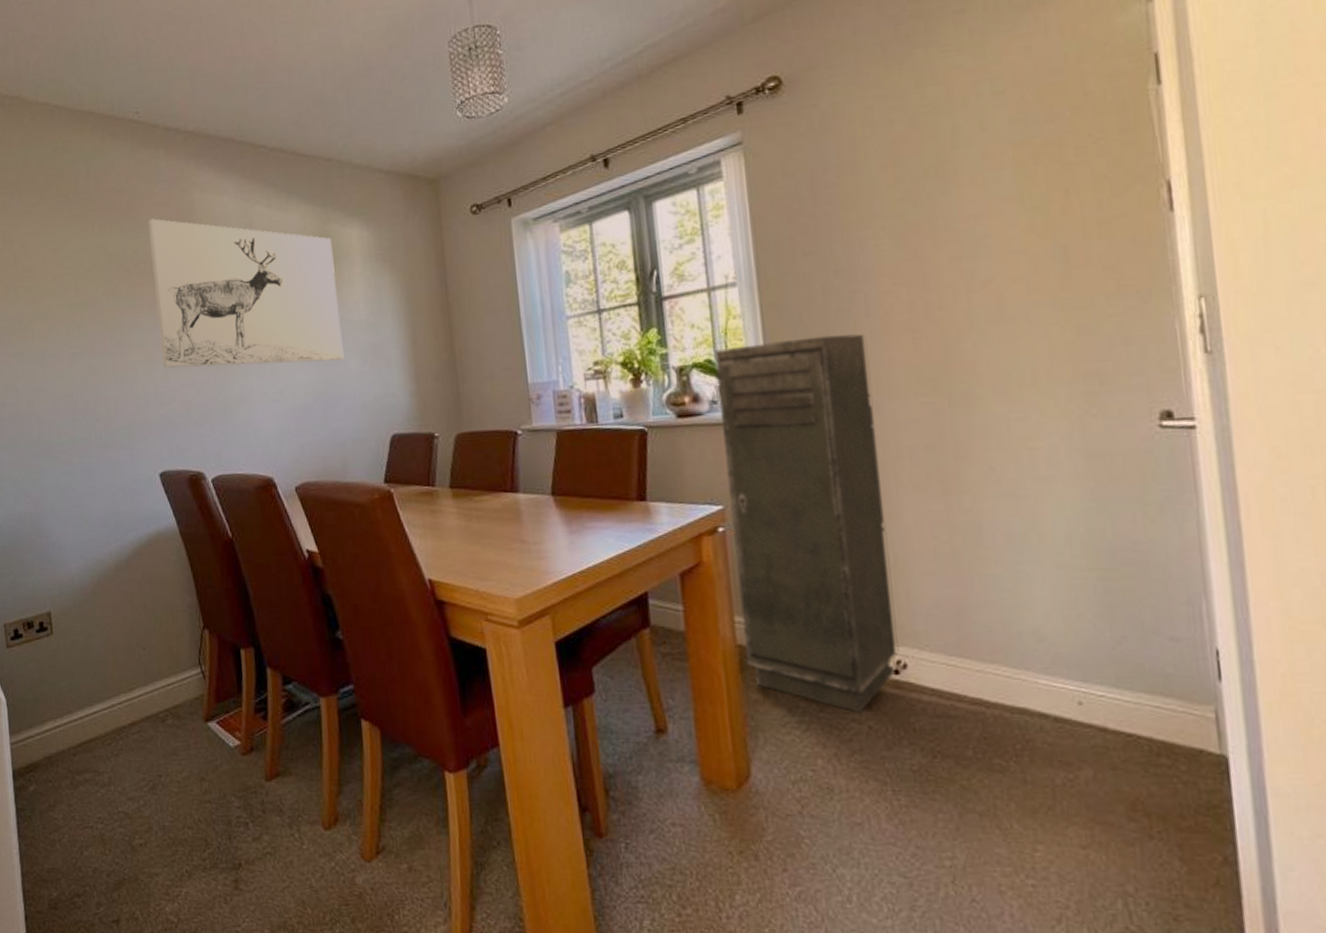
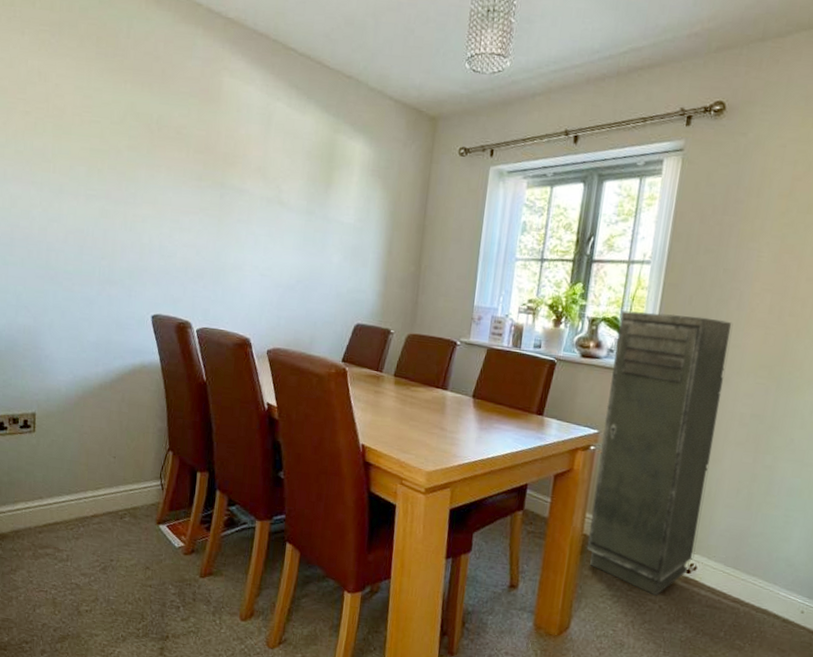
wall art: present [148,218,344,368] -> none [170,90,338,254]

